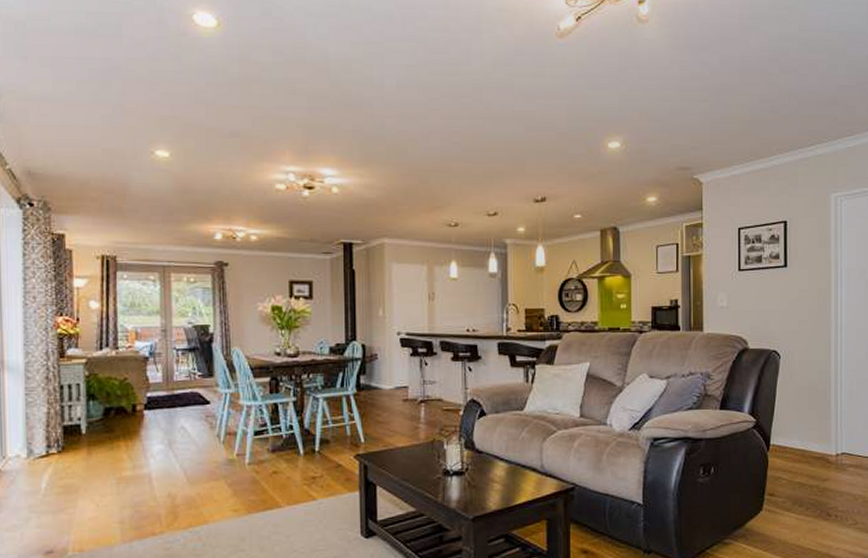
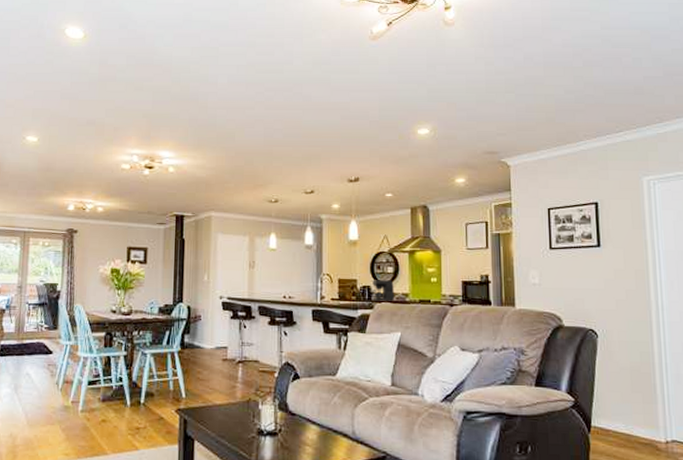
coffee maker: none [561,308,584,331] -> present [373,280,395,301]

